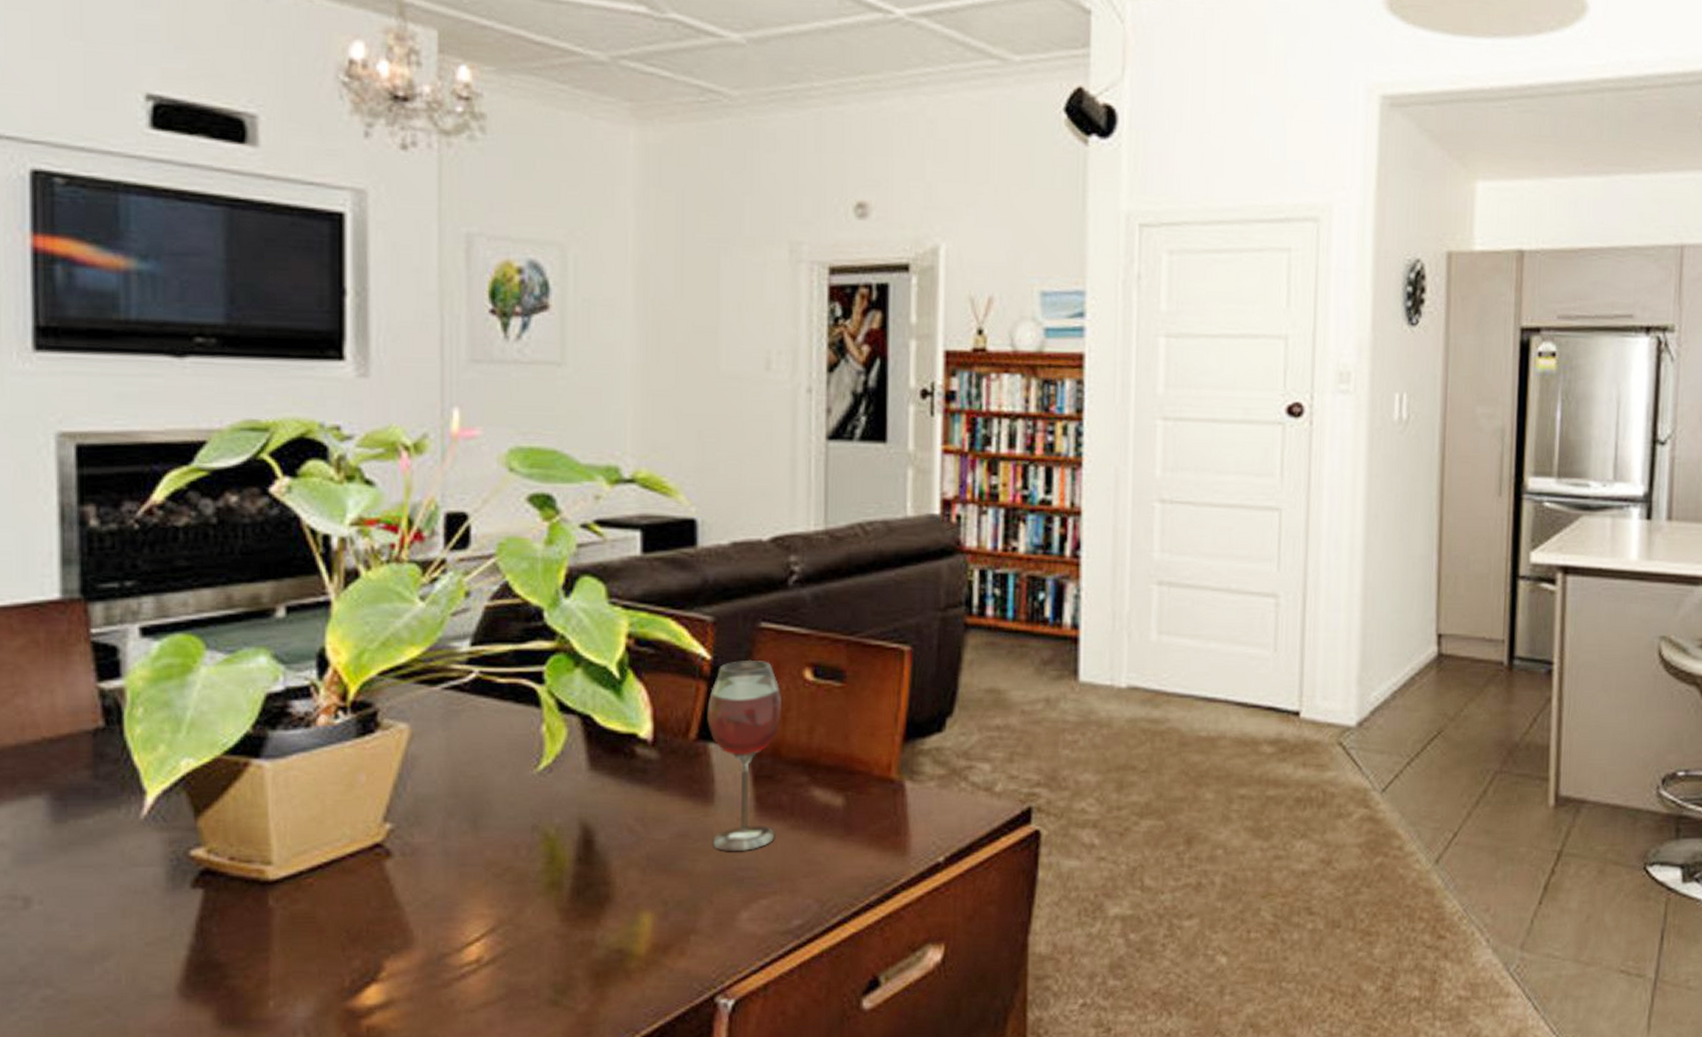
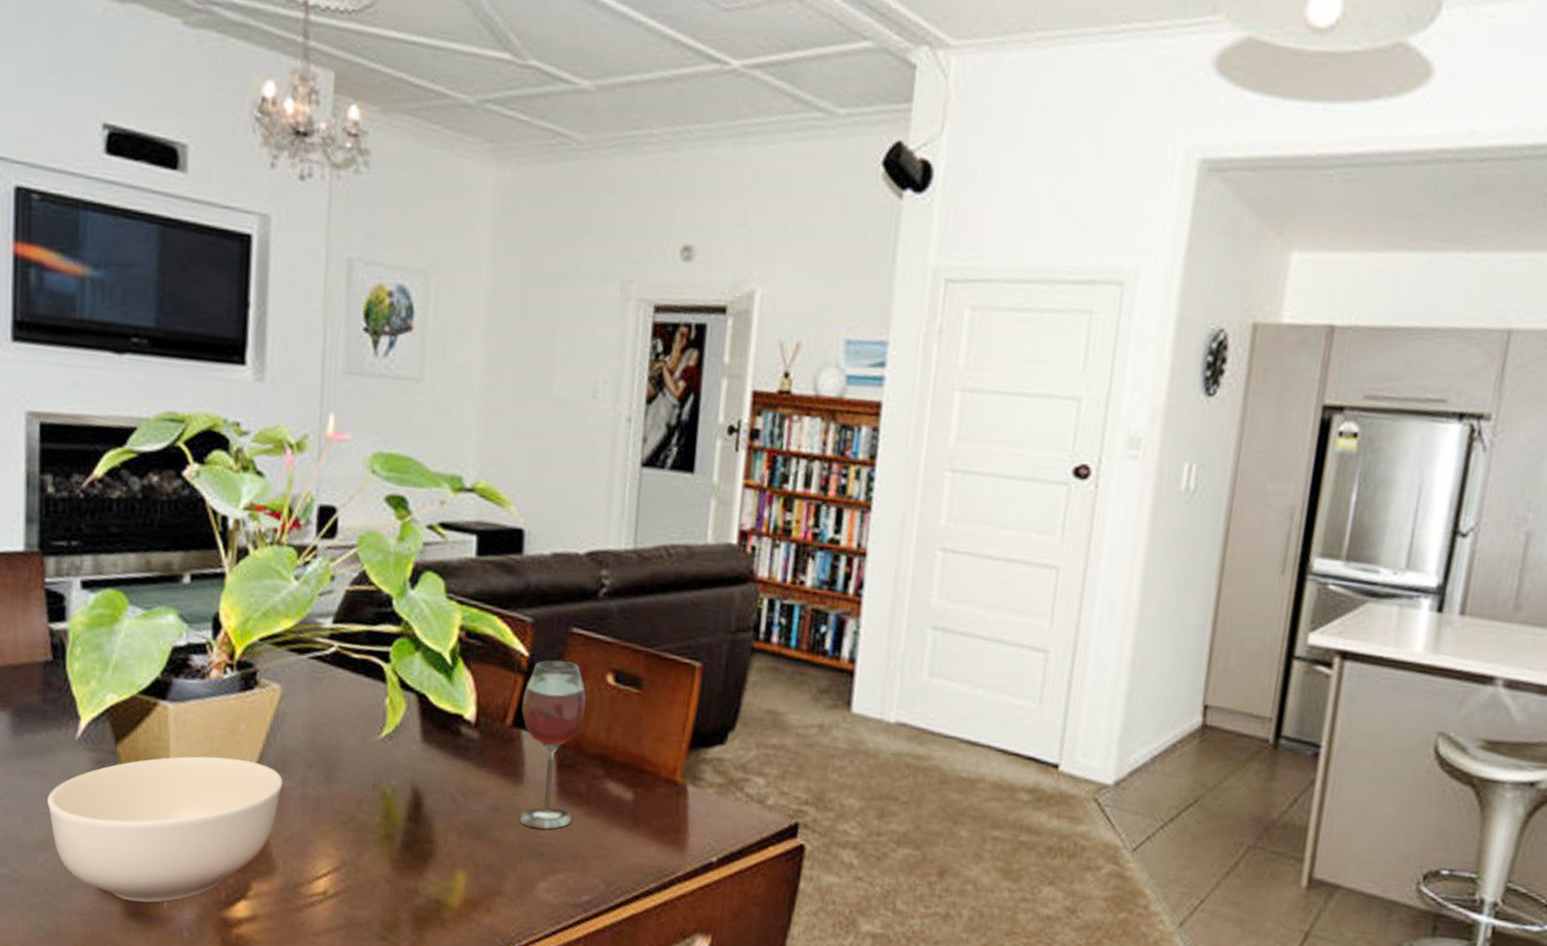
bowl: none [105,816,418,1006] -> present [47,755,283,903]

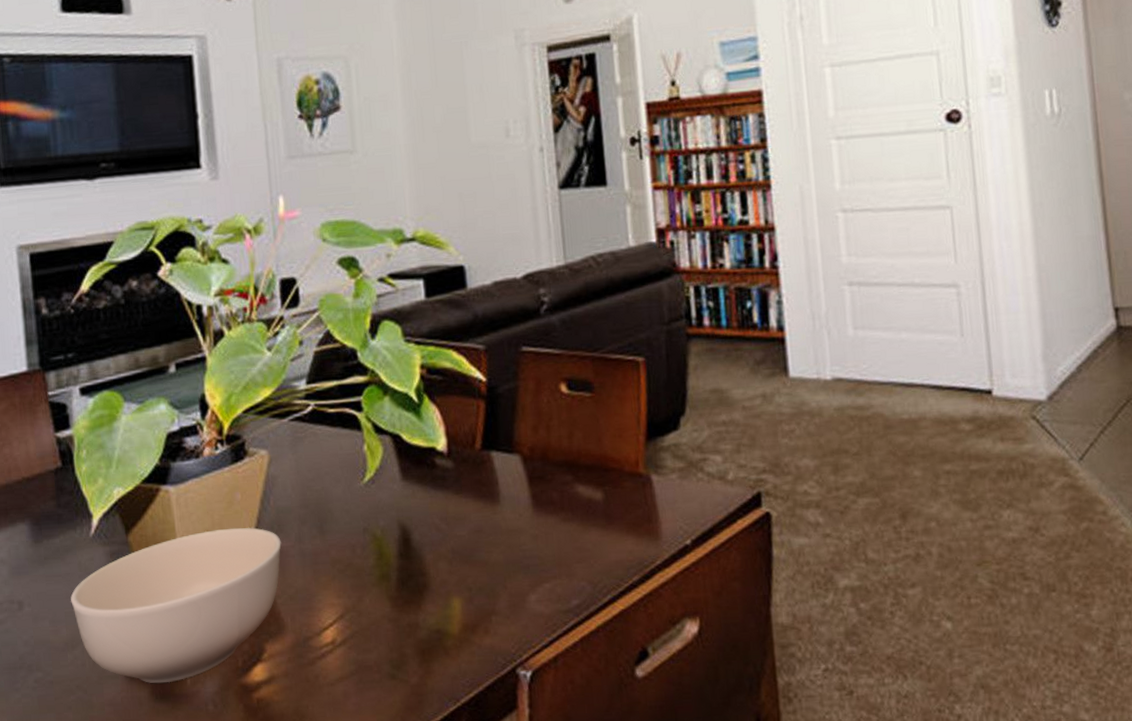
wineglass: present [519,660,587,829] -> none [487,379,551,543]

